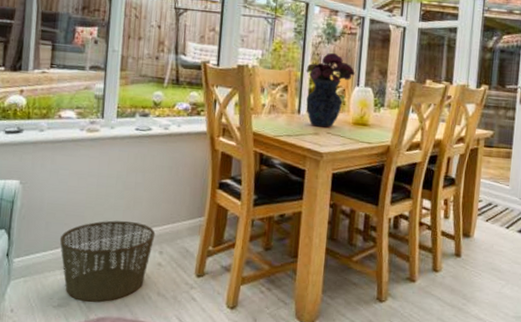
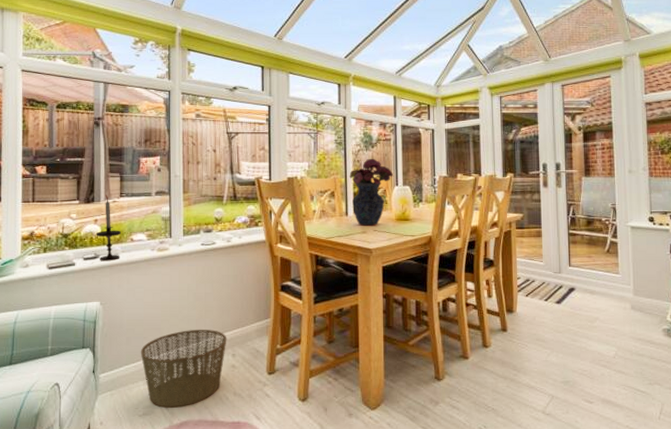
candlestick: none [20,63,49,138] -> present [96,194,122,262]

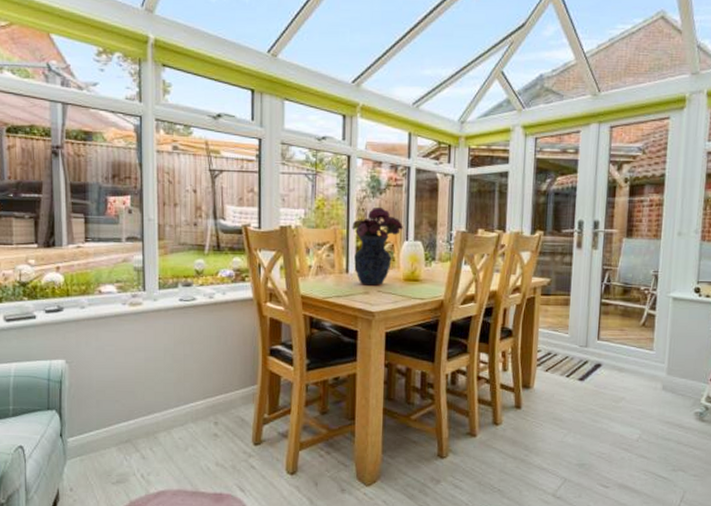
candlestick: present [96,194,122,262] -> none [58,238,88,316]
basket: present [140,330,227,408] -> none [112,394,209,476]

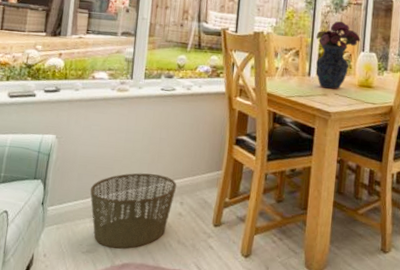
basket: none [112,394,209,476] -> present [90,173,177,249]

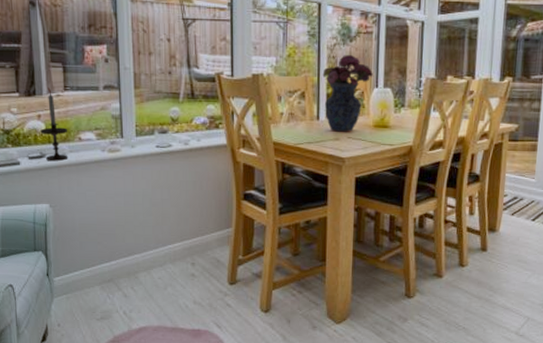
candlestick: none [59,30,84,97] -> present [40,87,68,162]
basket: present [90,173,177,249] -> none [95,236,186,313]

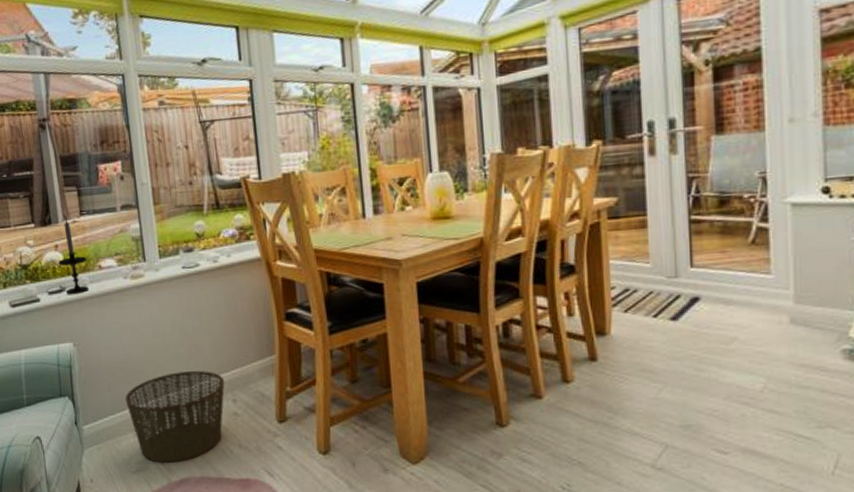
basket: none [95,236,186,313] -> present [125,371,225,463]
flower arrangement: present [322,54,373,132] -> none [364,137,425,230]

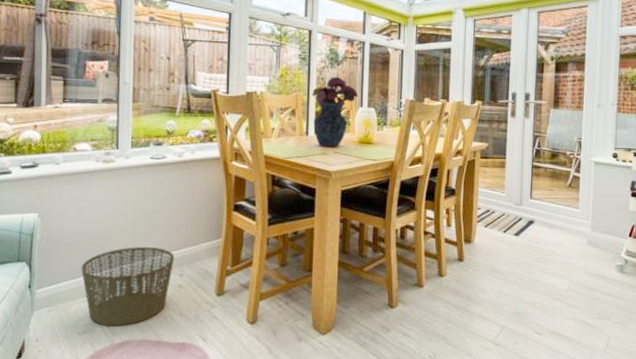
candlestick: present [58,214,89,295] -> none [35,99,64,171]
flower arrangement: none [364,137,425,230] -> present [312,76,358,148]

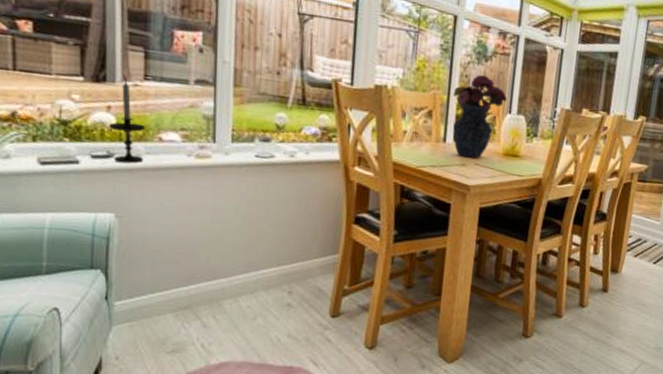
candlestick: none [35,99,64,171] -> present [109,74,146,164]
basket: present [81,247,175,327] -> none [169,258,283,347]

